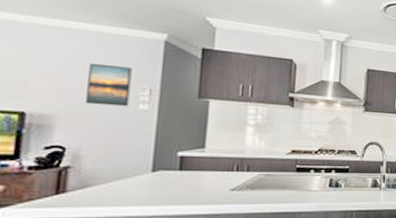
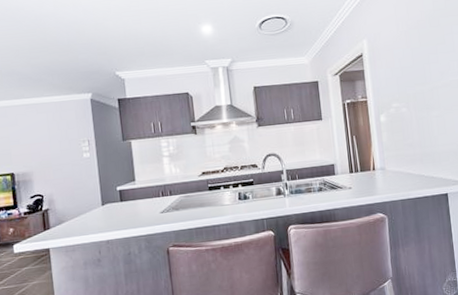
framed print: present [86,64,132,107] -> none [45,126,77,160]

